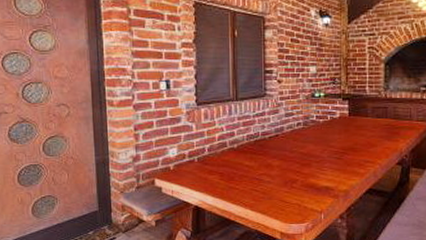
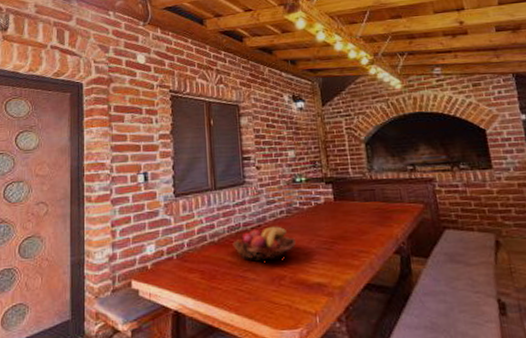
fruit basket: none [251,136,309,167] -> present [232,226,296,262]

